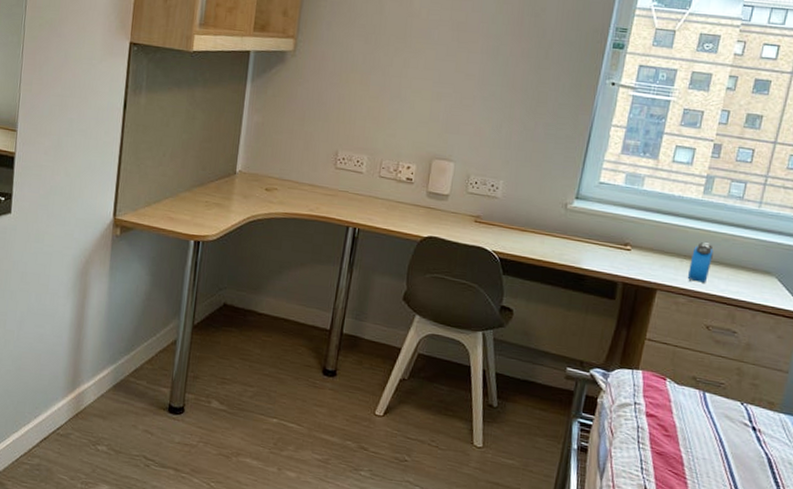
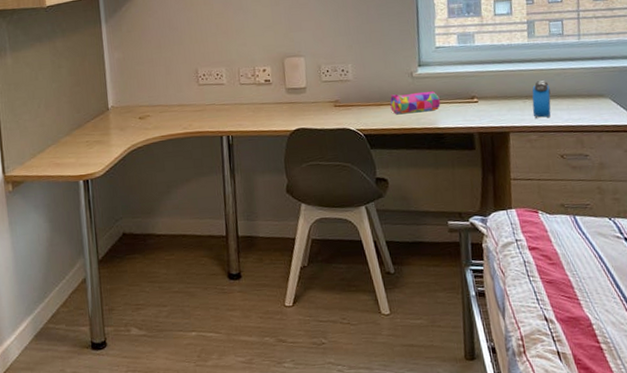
pencil case: none [534,221,590,250] -> present [390,91,441,114]

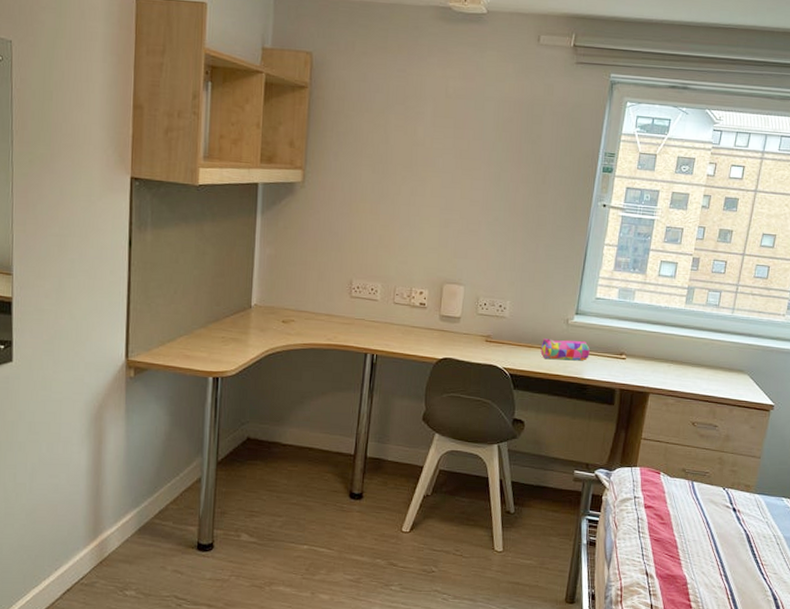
alarm clock: present [532,79,551,118] -> none [675,347,696,384]

